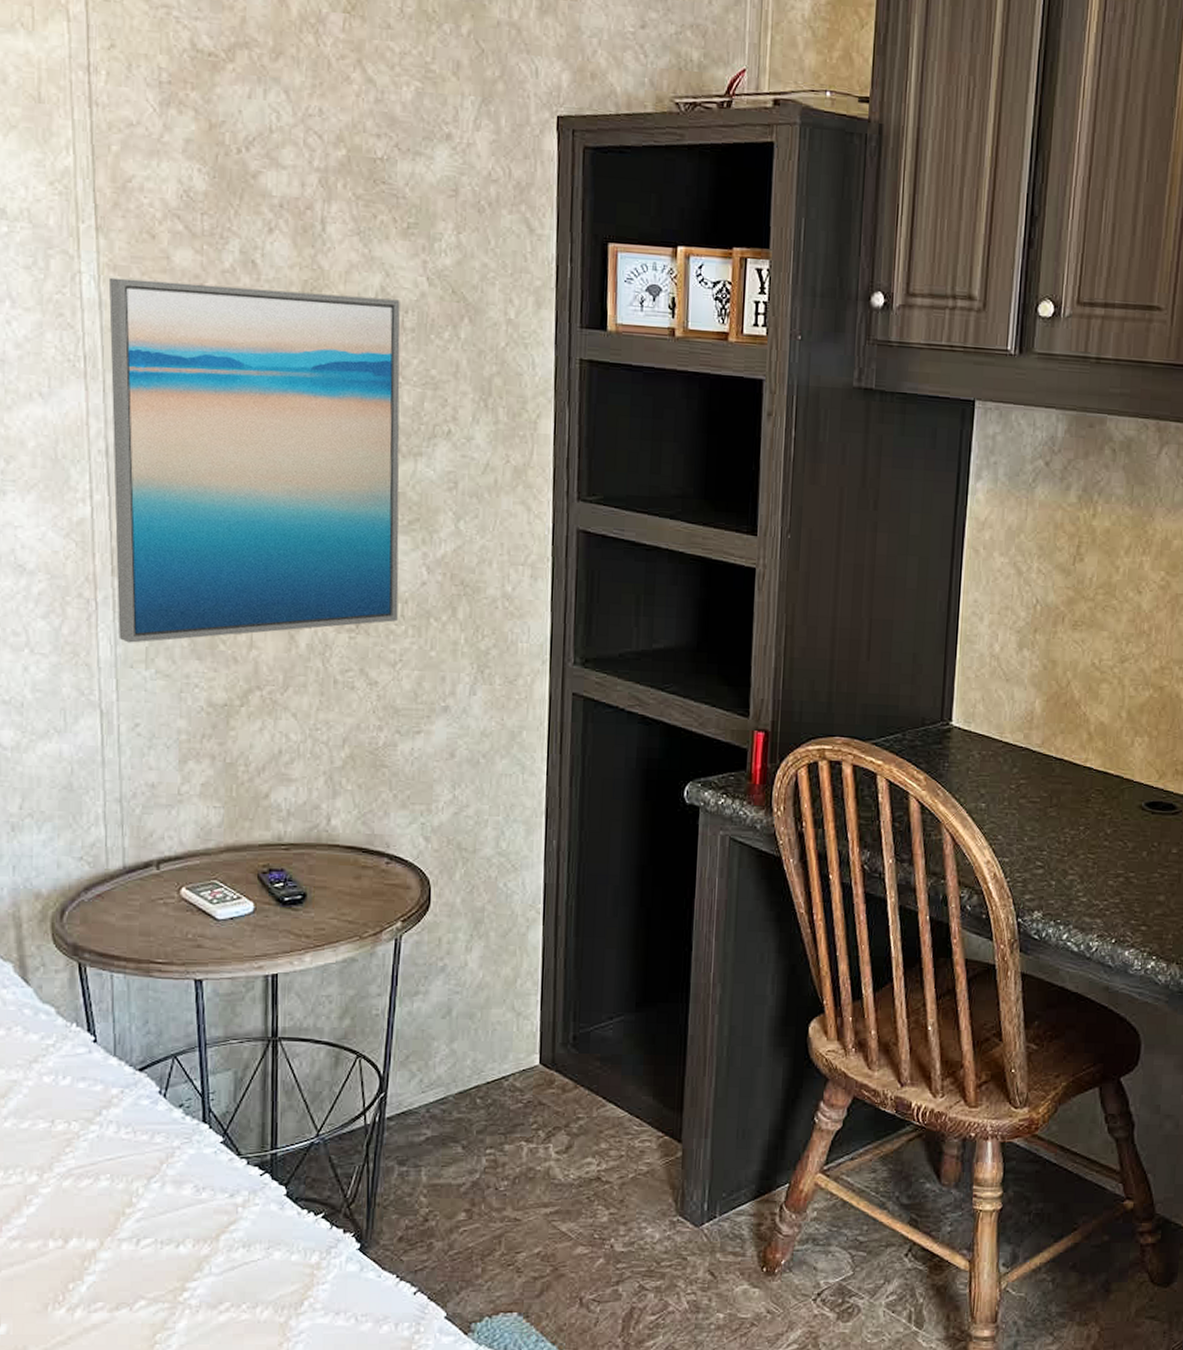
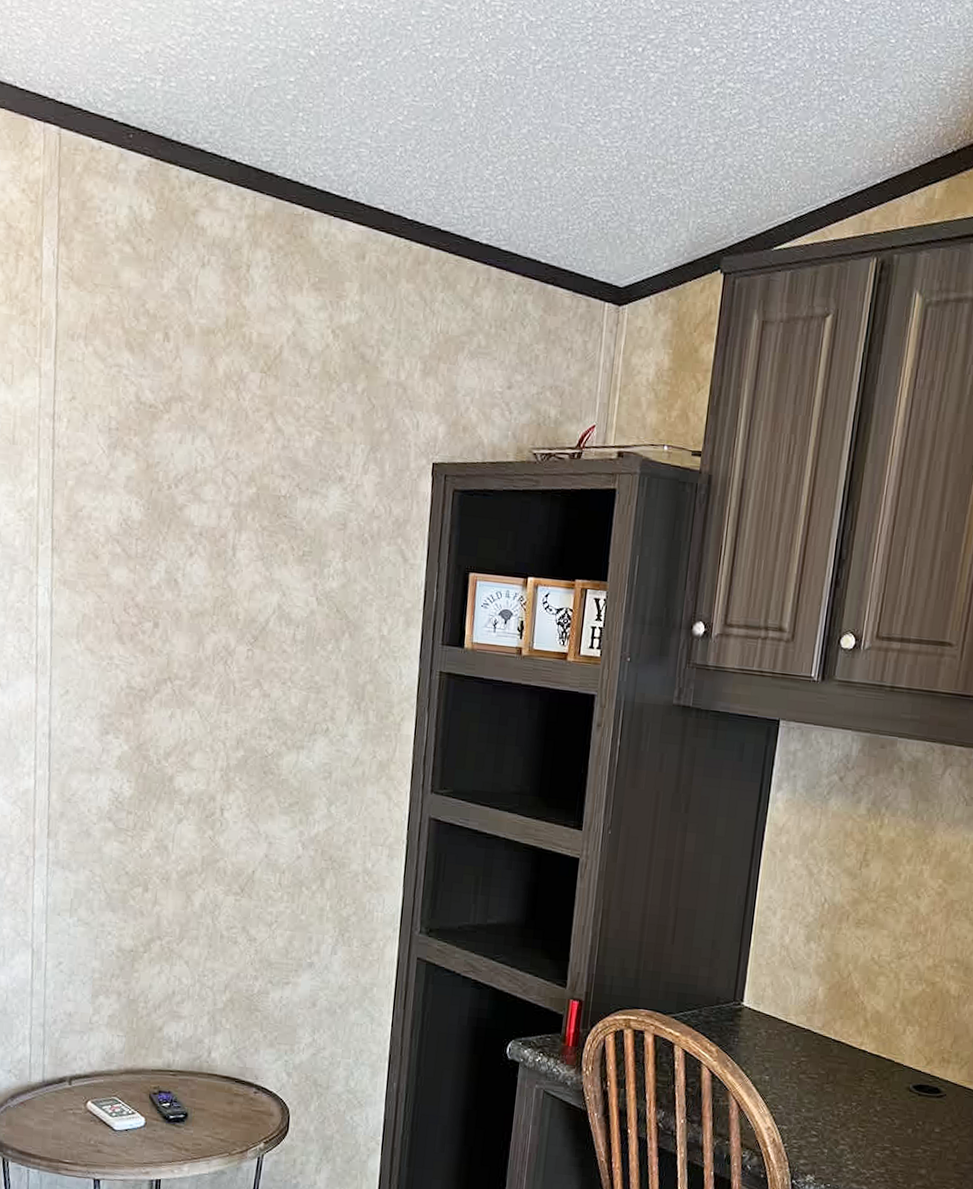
wall art: present [108,277,401,643] -> none [50,590,293,895]

